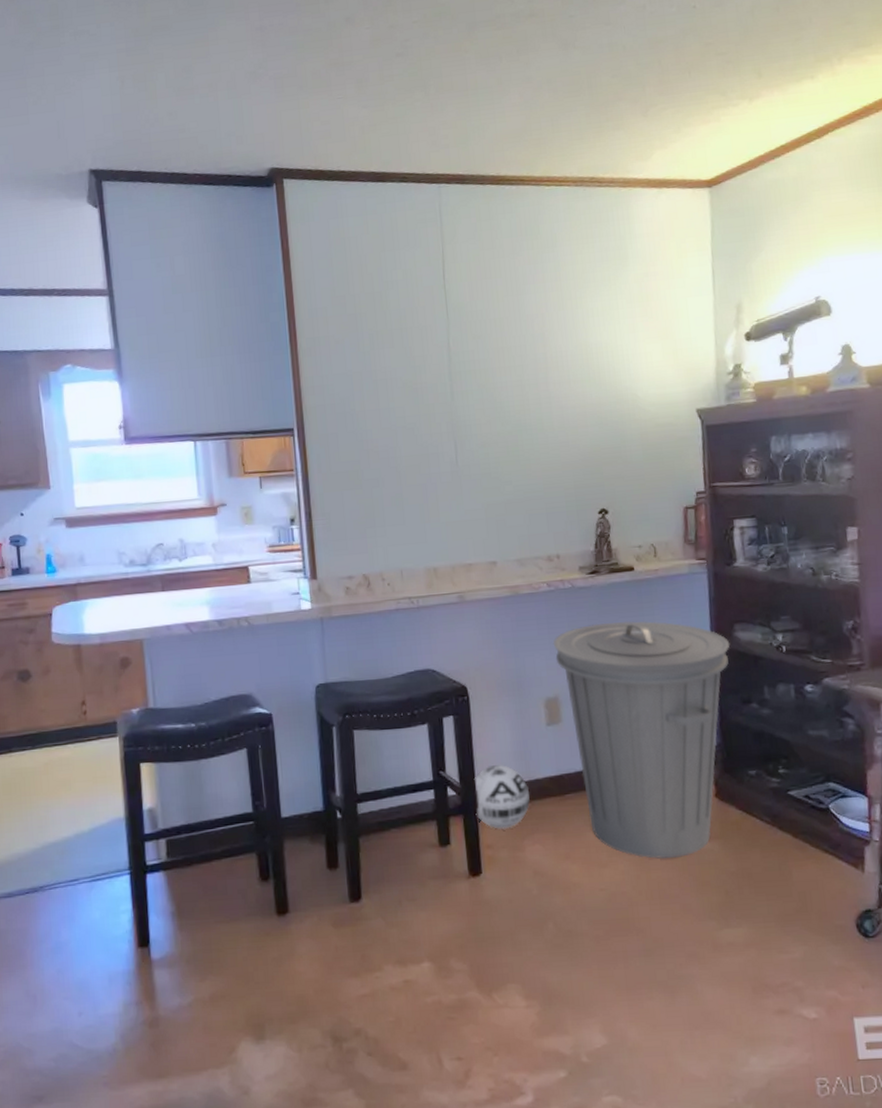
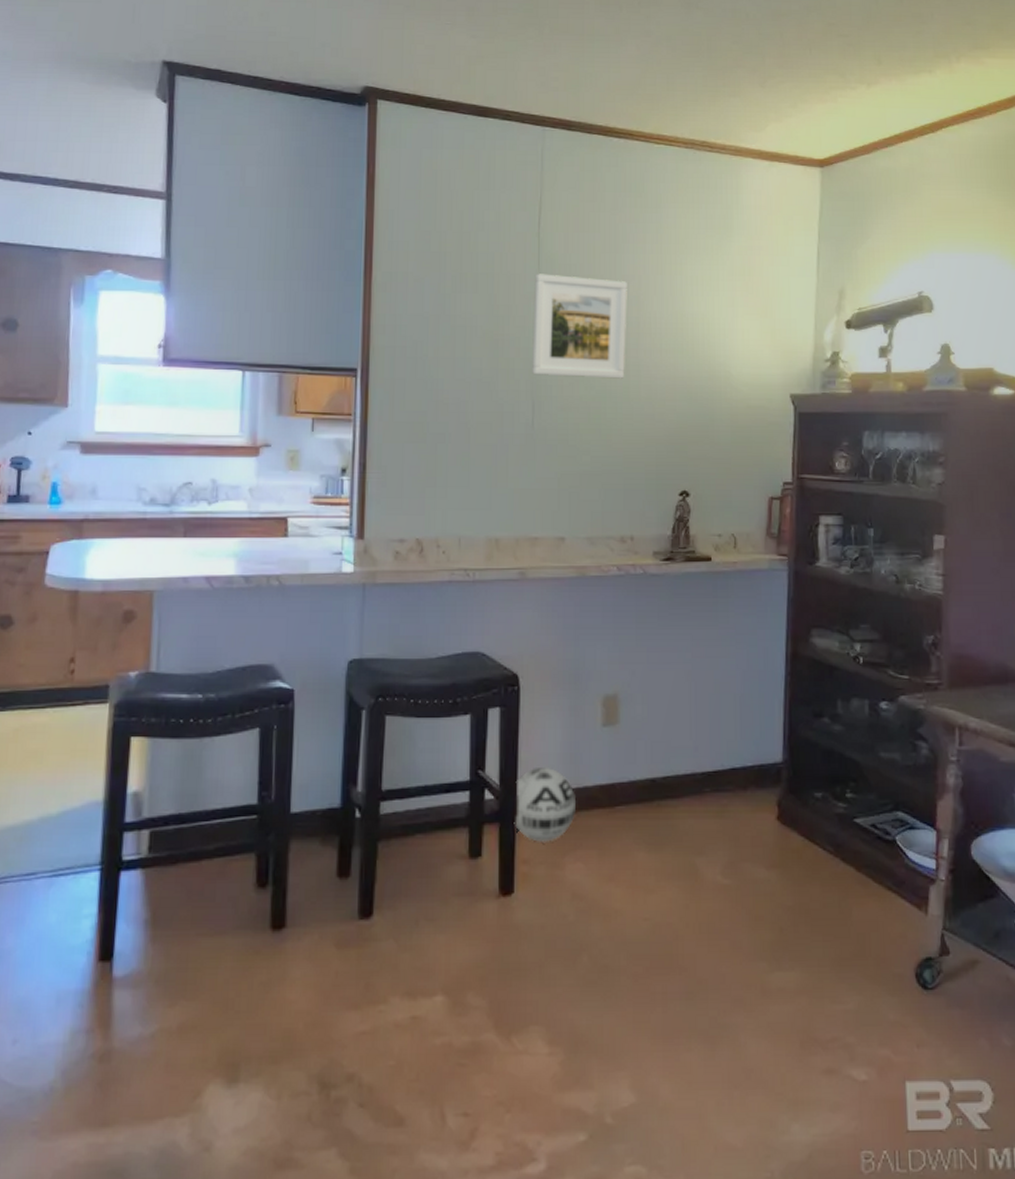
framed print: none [444,320,538,417] -> present [531,274,627,379]
trash can: present [553,620,730,859] -> none [617,615,806,886]

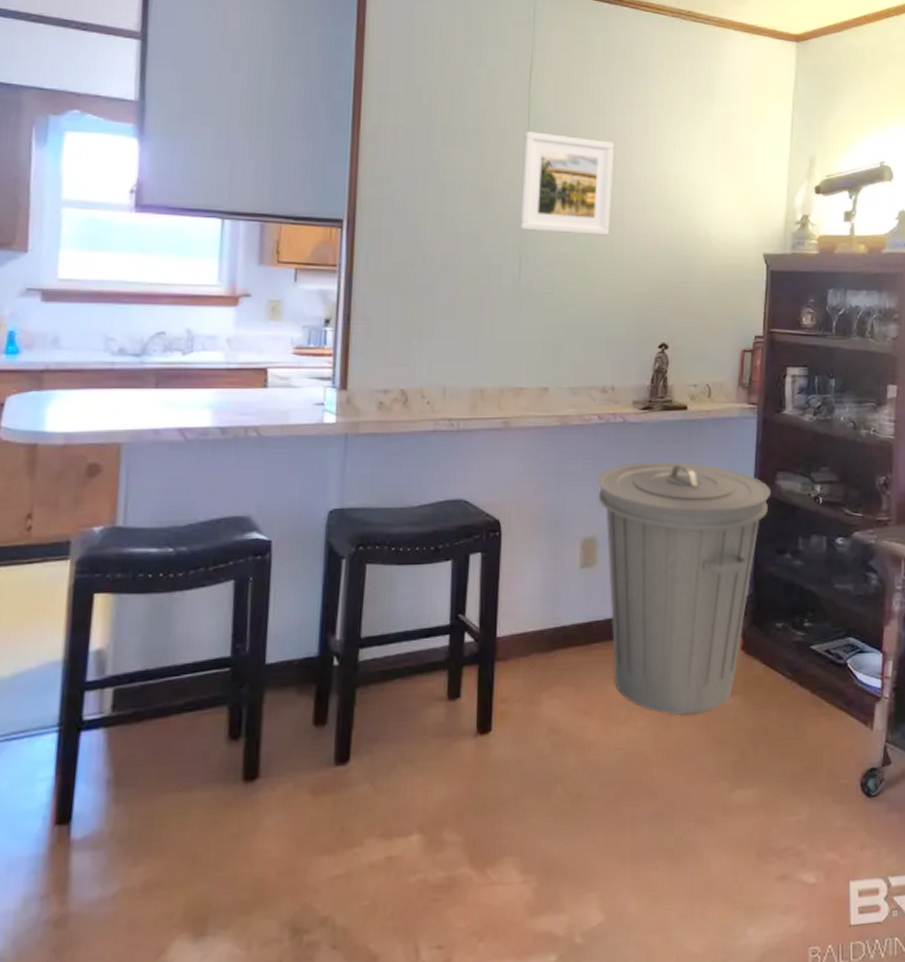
ball: present [514,768,575,842] -> none [492,609,553,681]
trash can: none [617,615,806,886] -> present [597,461,771,715]

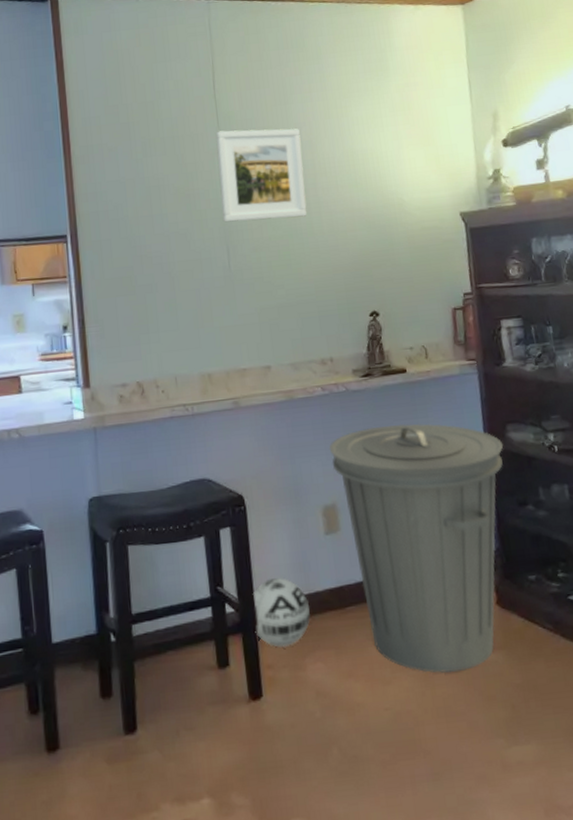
ball: none [492,609,553,681] -> present [252,578,310,647]

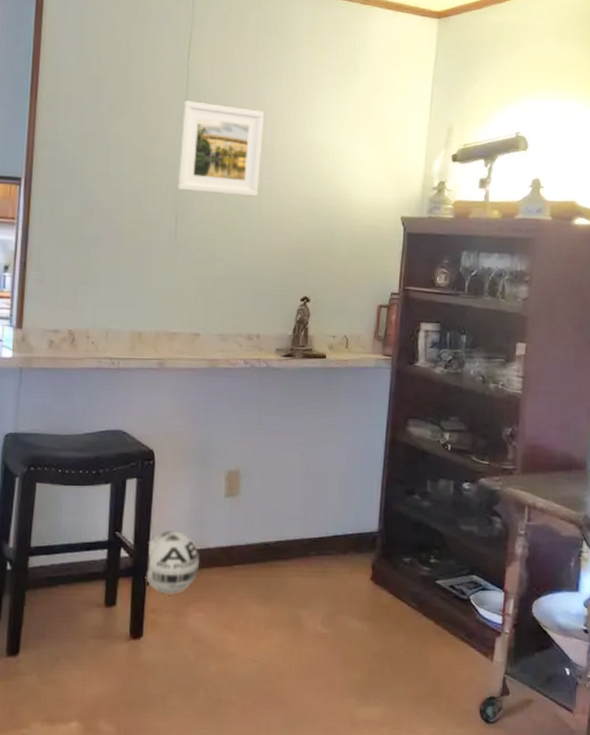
trash can: present [329,423,504,673] -> none [241,404,403,635]

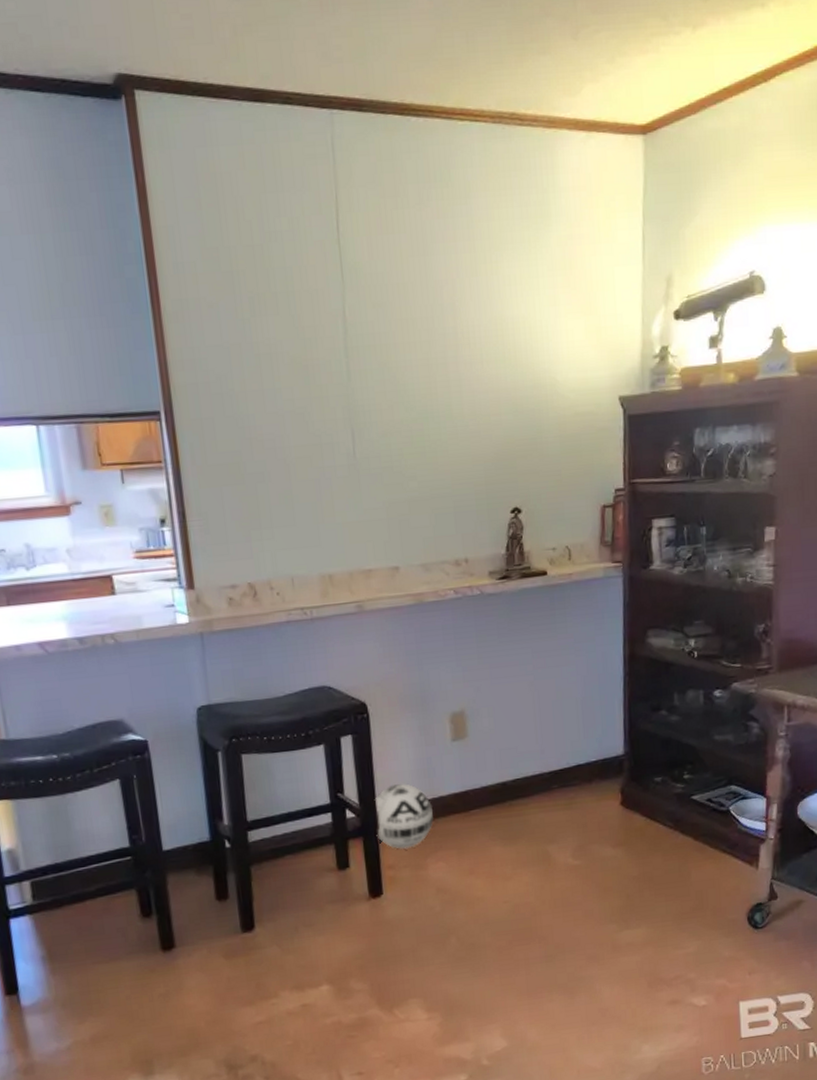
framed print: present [176,100,264,197] -> none [339,286,446,401]

